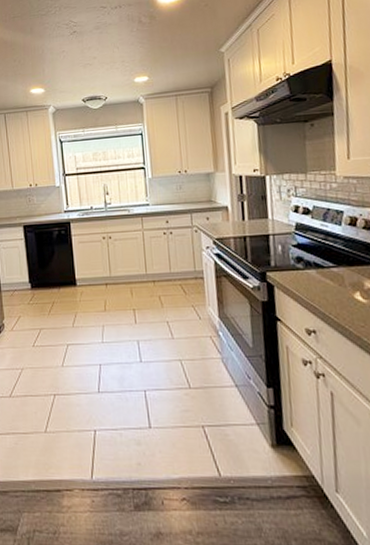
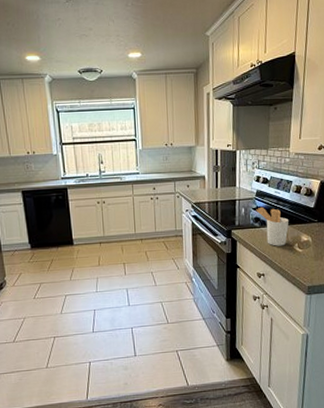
utensil holder: none [296,243,345,294] -> present [256,206,289,246]

